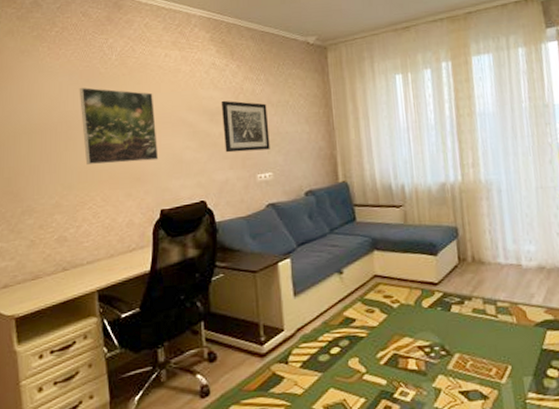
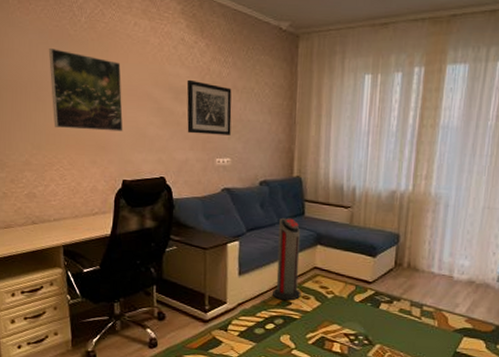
air purifier: none [330,225,365,318] -> present [273,217,301,301]

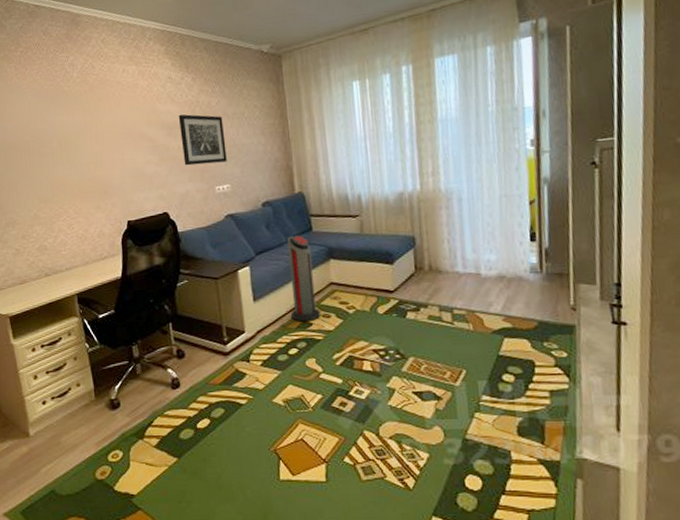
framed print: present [48,48,123,132] -> none [46,106,123,180]

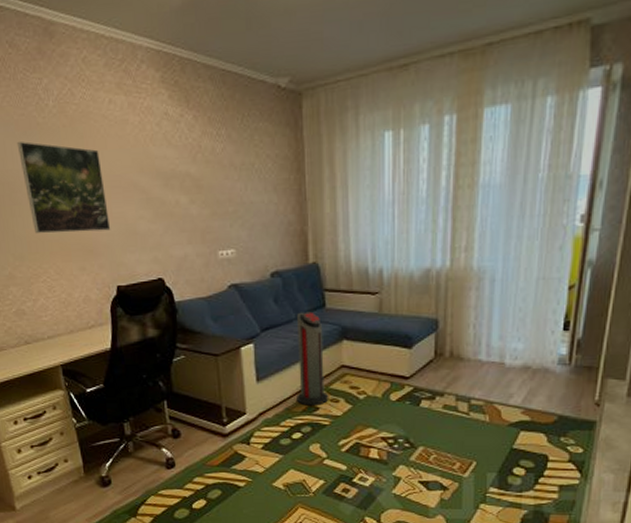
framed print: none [46,106,123,180] -> present [16,141,111,234]
wall art: present [178,114,227,166] -> none [176,160,232,225]

